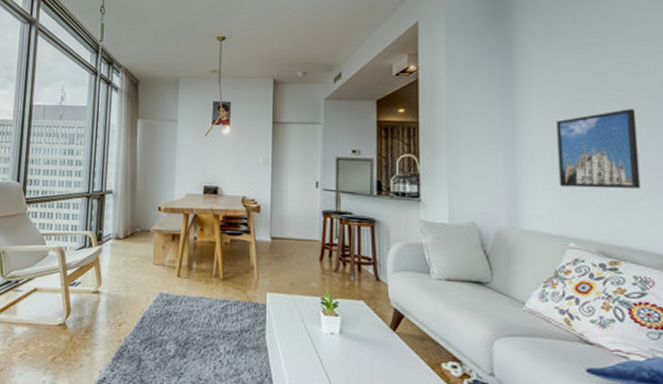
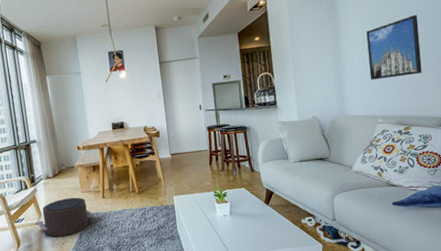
pouf: none [94,267,162,316] -> present [37,197,93,237]

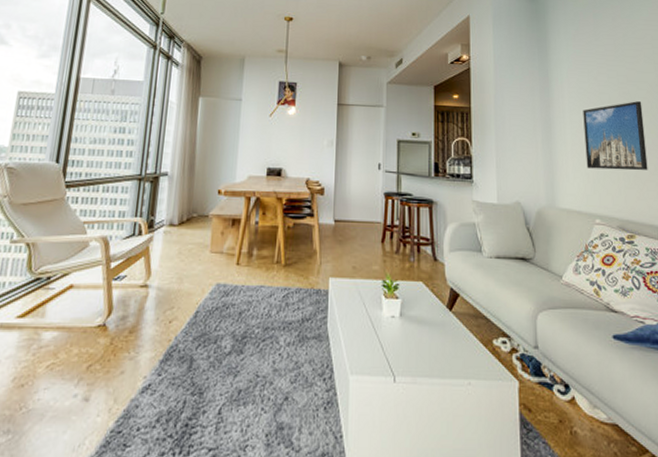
pouf: present [37,197,93,237] -> none [142,257,219,311]

